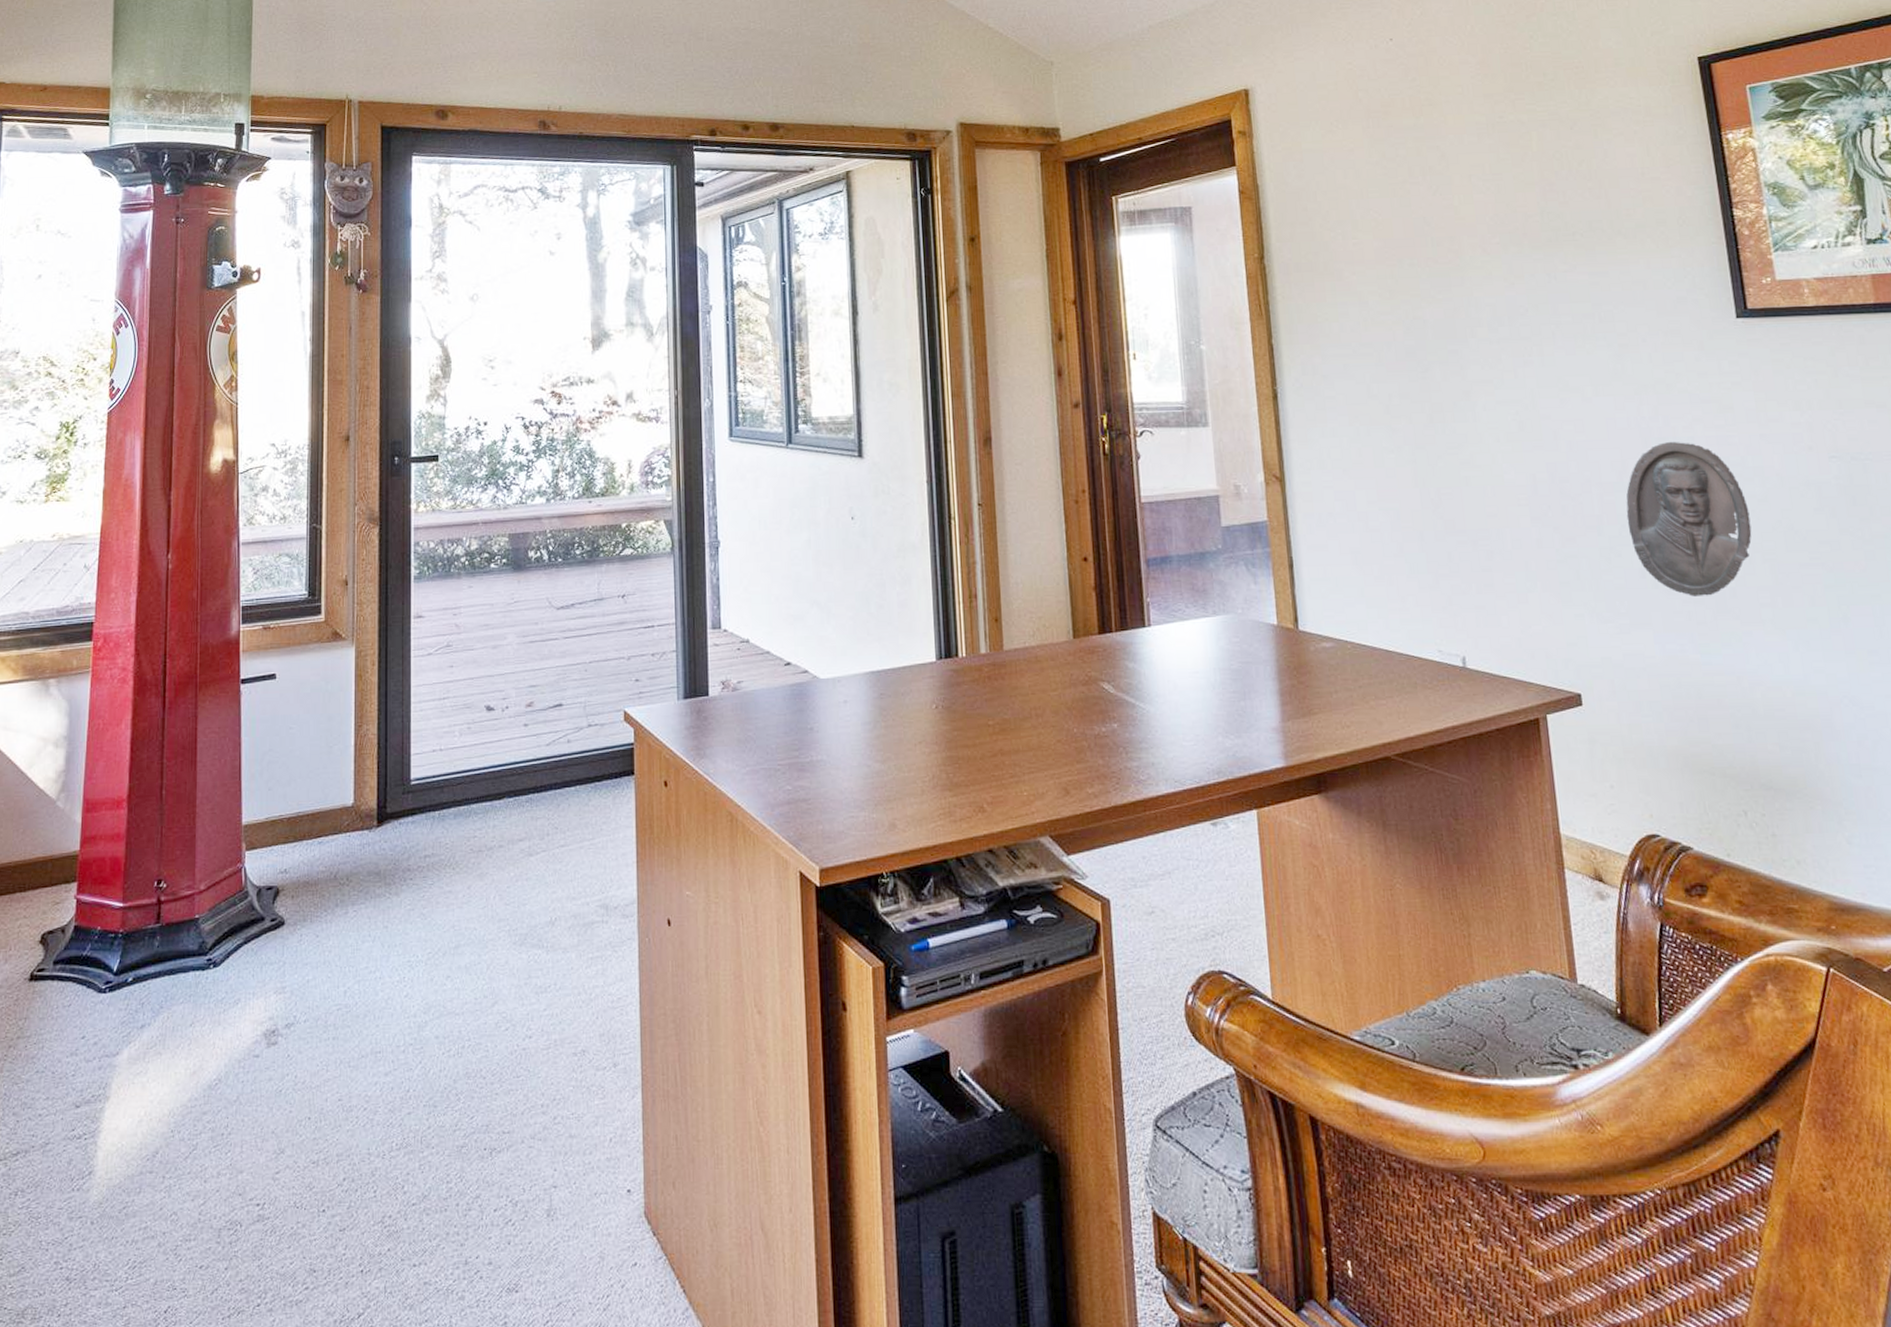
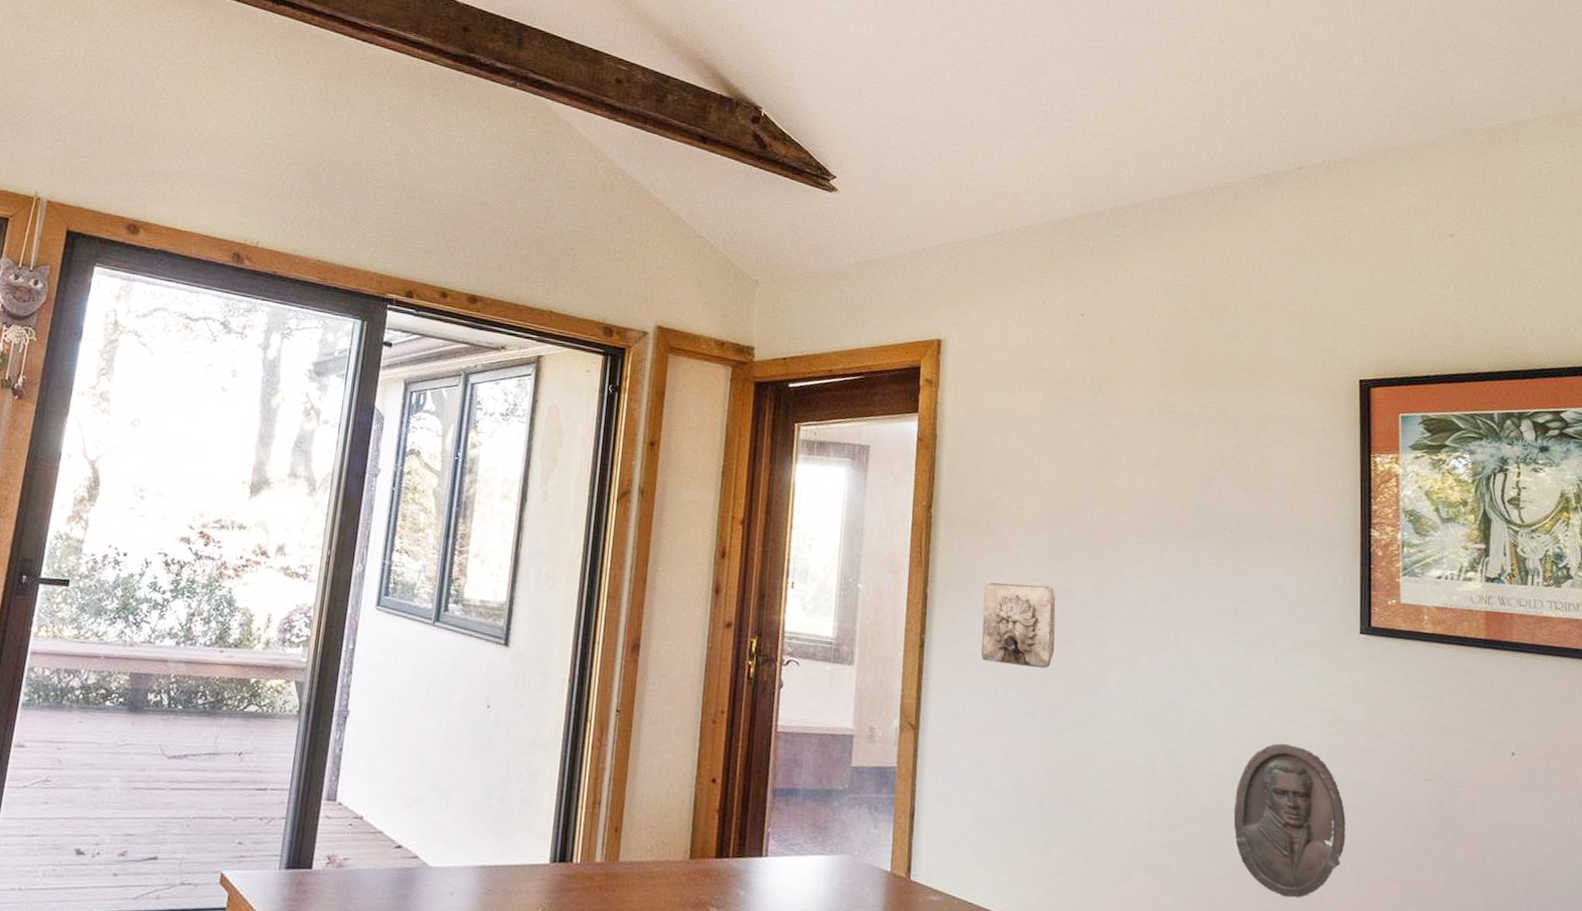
wall relief: none [1330,319,1414,403] -> present [981,582,1056,669]

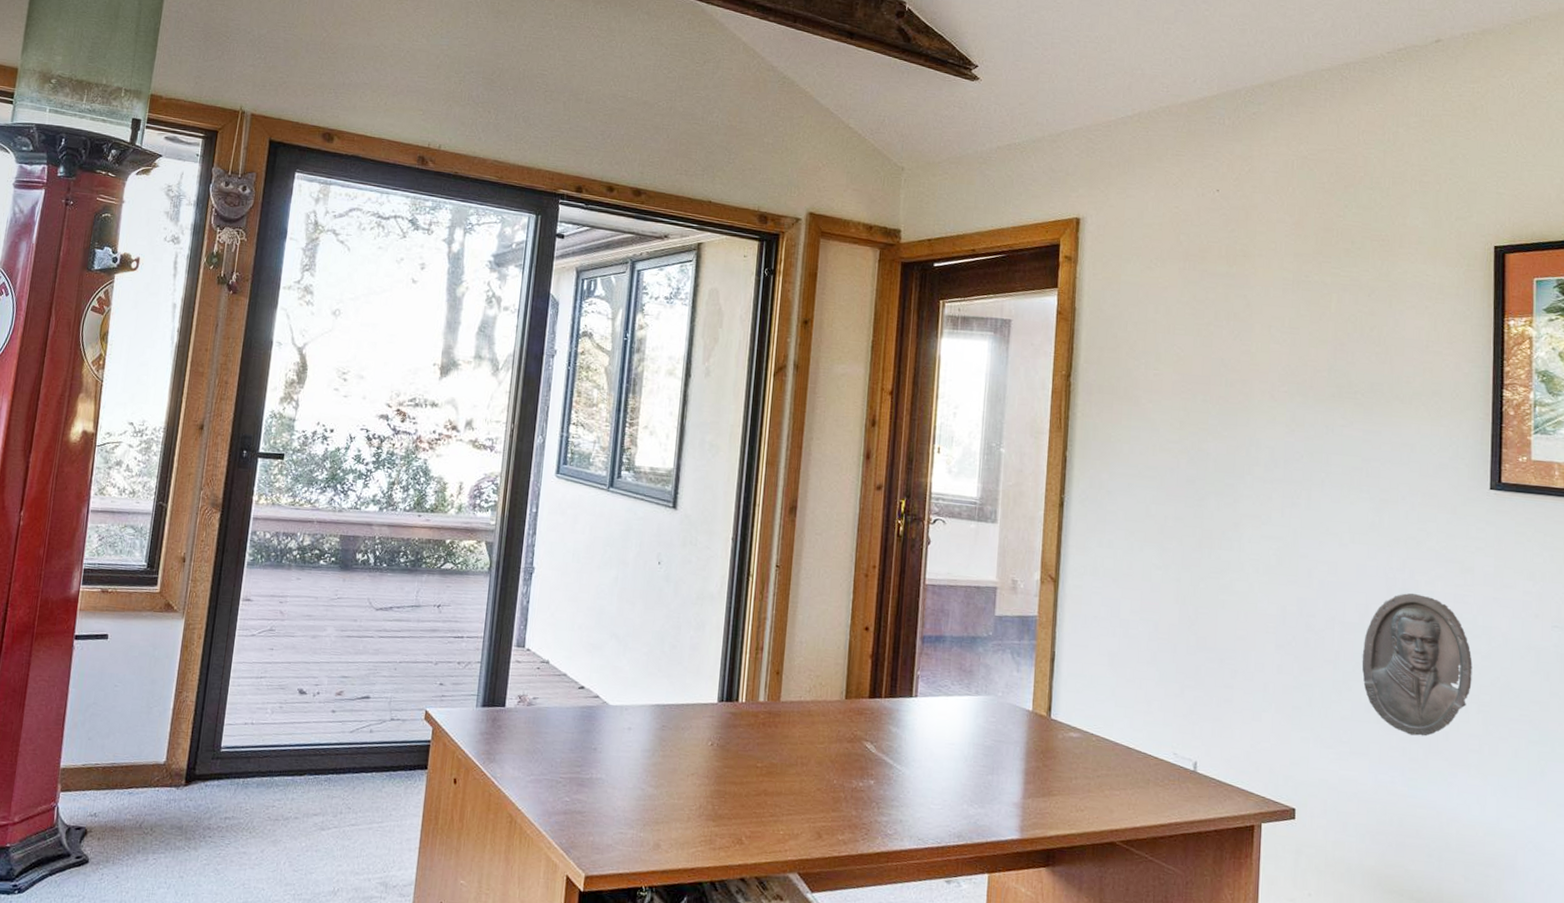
wall relief: present [981,582,1056,669] -> none [1118,445,1191,525]

